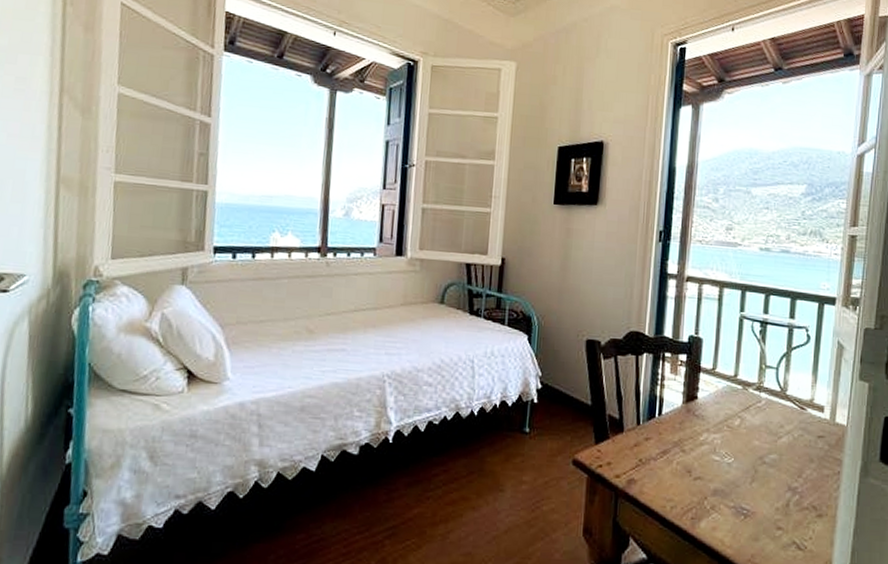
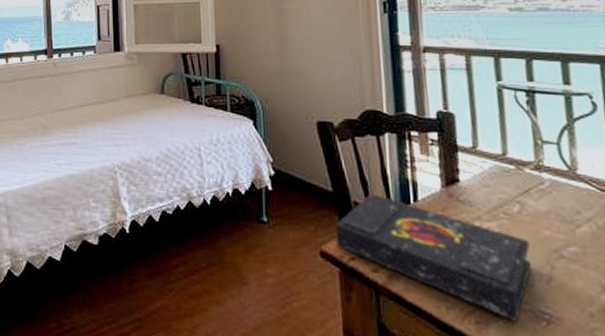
book: none [587,407,742,517] -> present [334,193,532,322]

